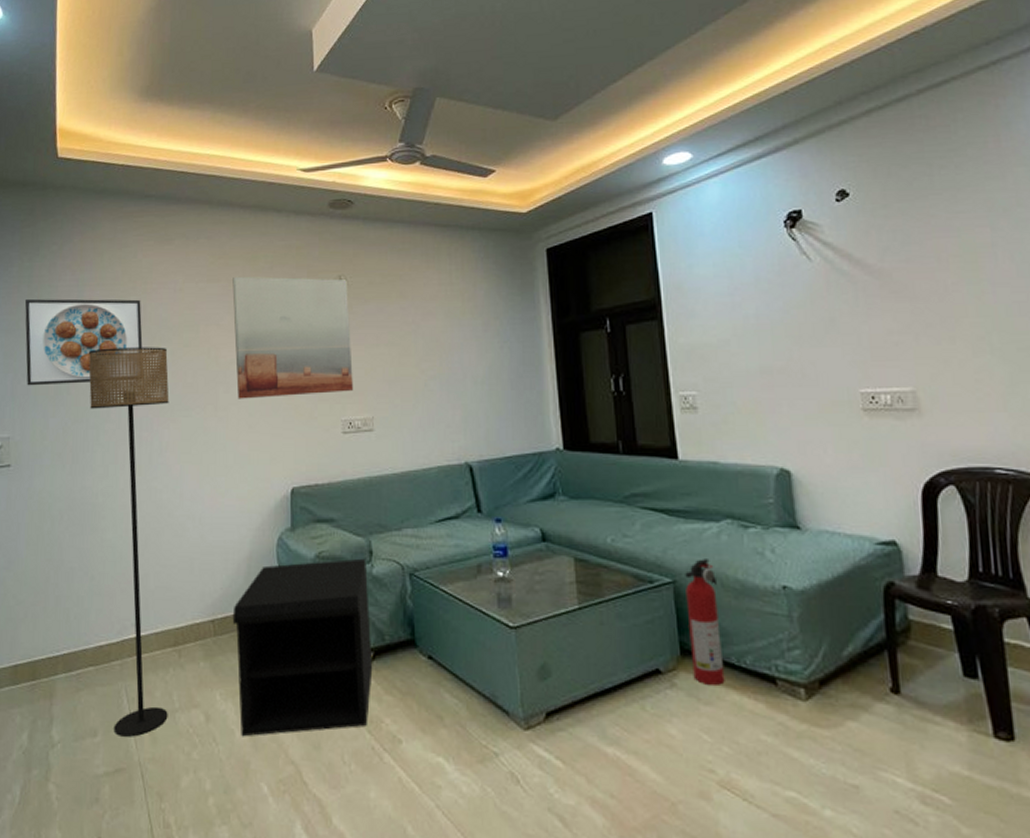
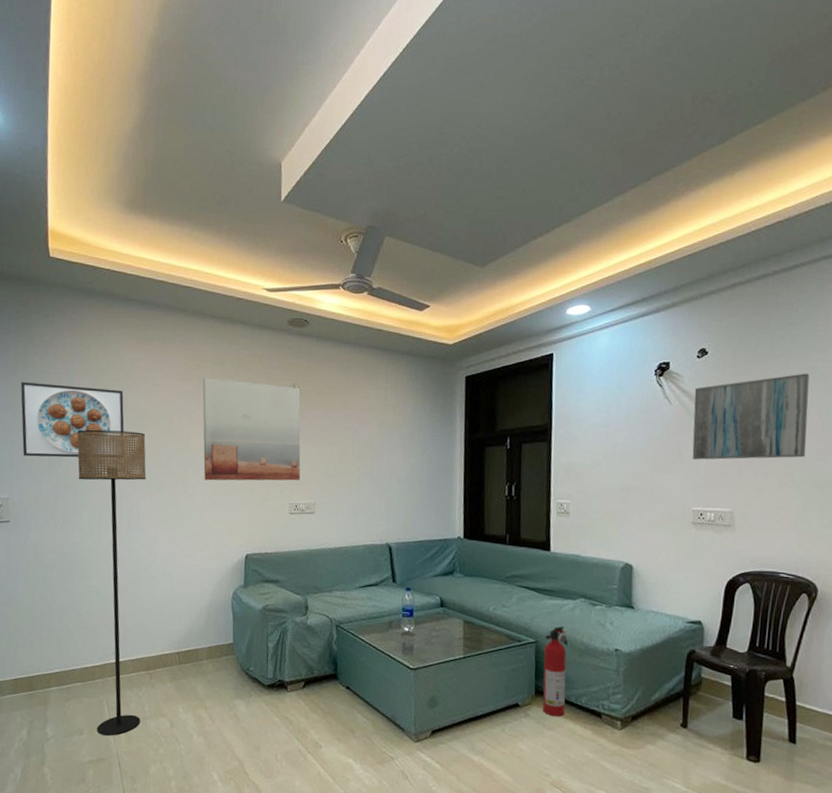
nightstand: present [232,558,373,737] -> none [194,611,304,739]
wall art: none [839,208,1002,328] -> present [692,373,810,460]

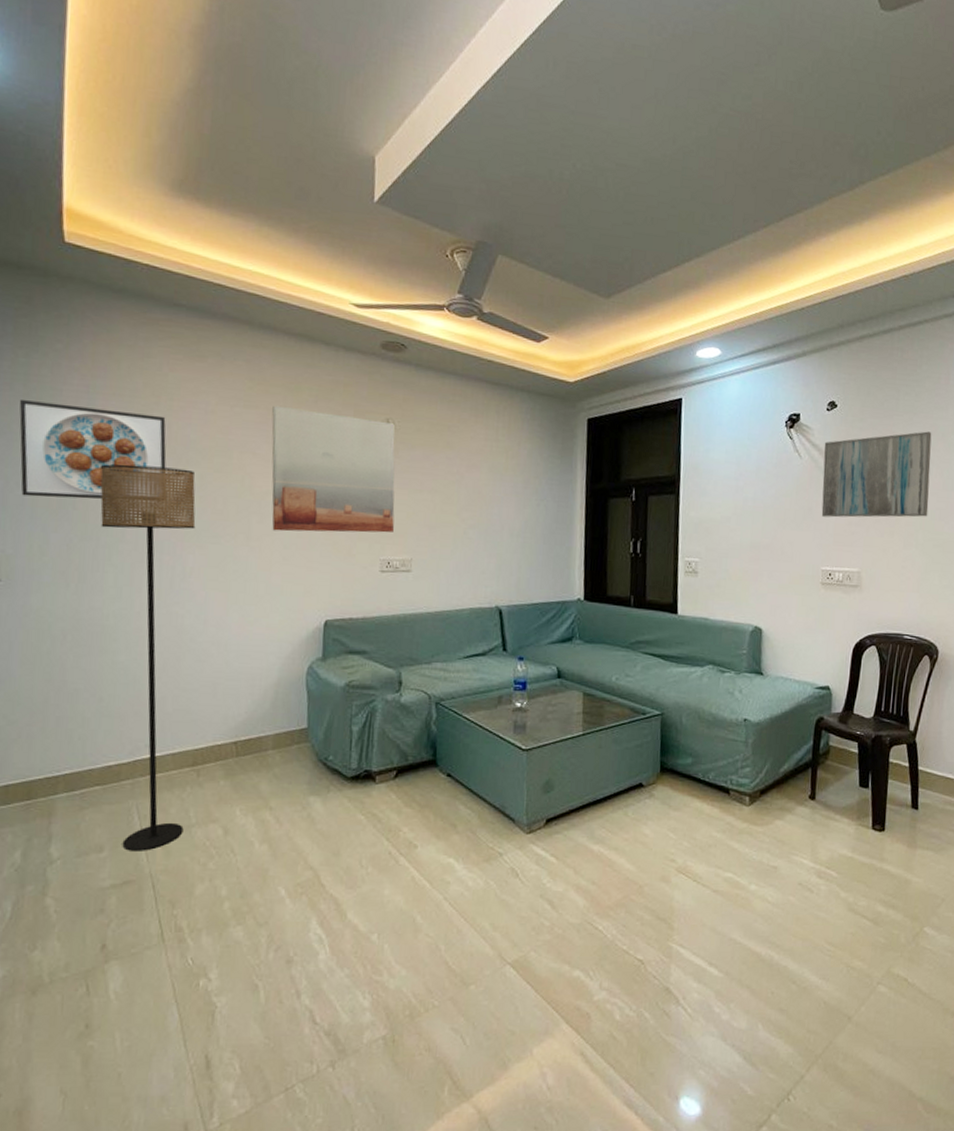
fire extinguisher: present [542,626,568,717] -> none [668,696,695,795]

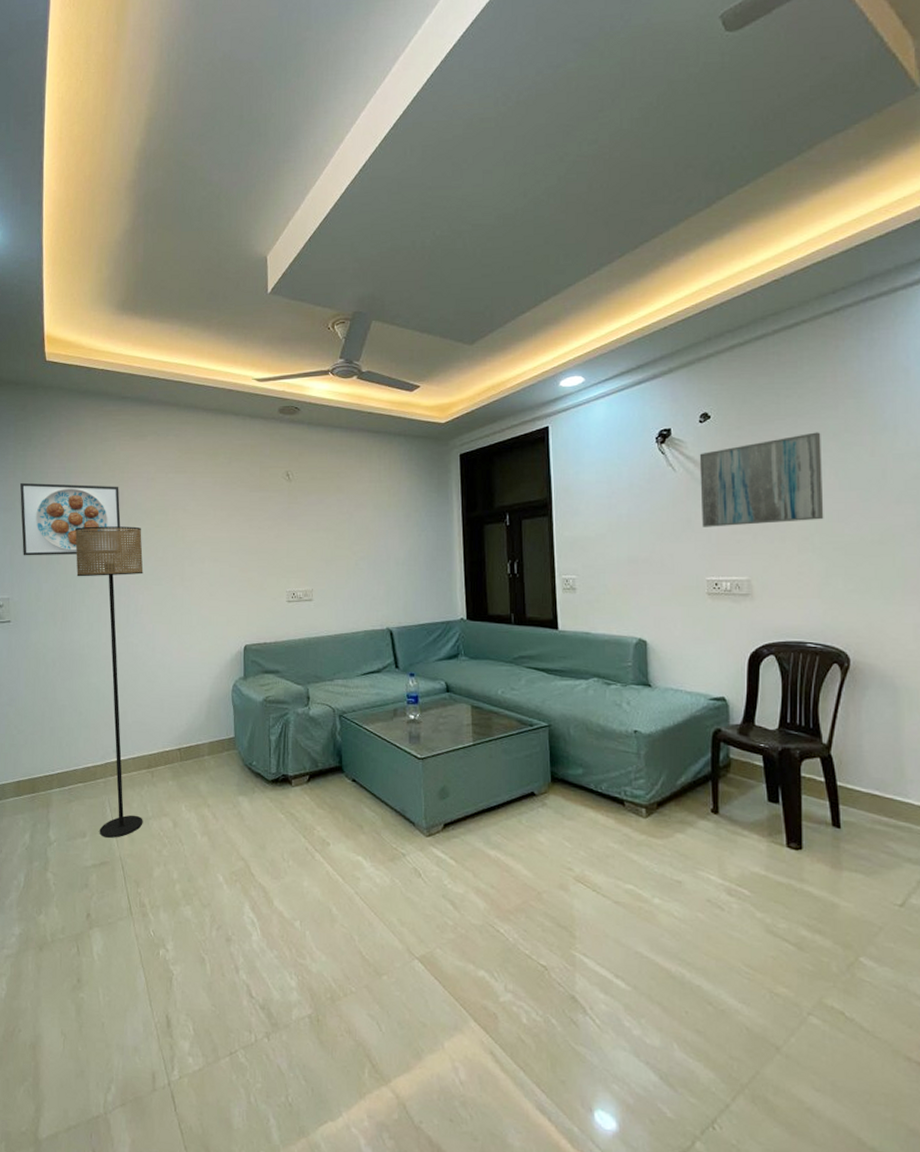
wall art: present [271,405,395,533] -> none [196,469,297,572]

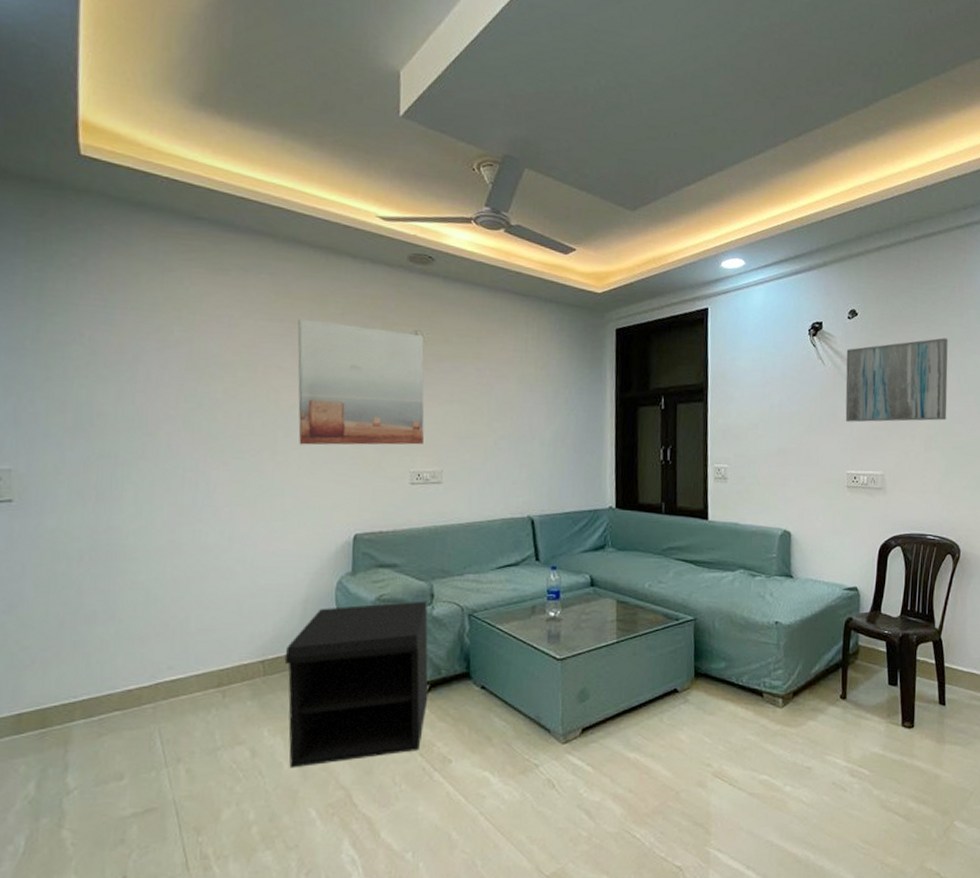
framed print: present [20,482,121,556] -> none [32,314,189,416]
floor lamp: present [74,526,144,838] -> none [118,379,220,778]
nightstand: none [195,702,308,839] -> present [284,601,428,769]
wall art: none [196,469,297,572] -> present [297,318,424,445]

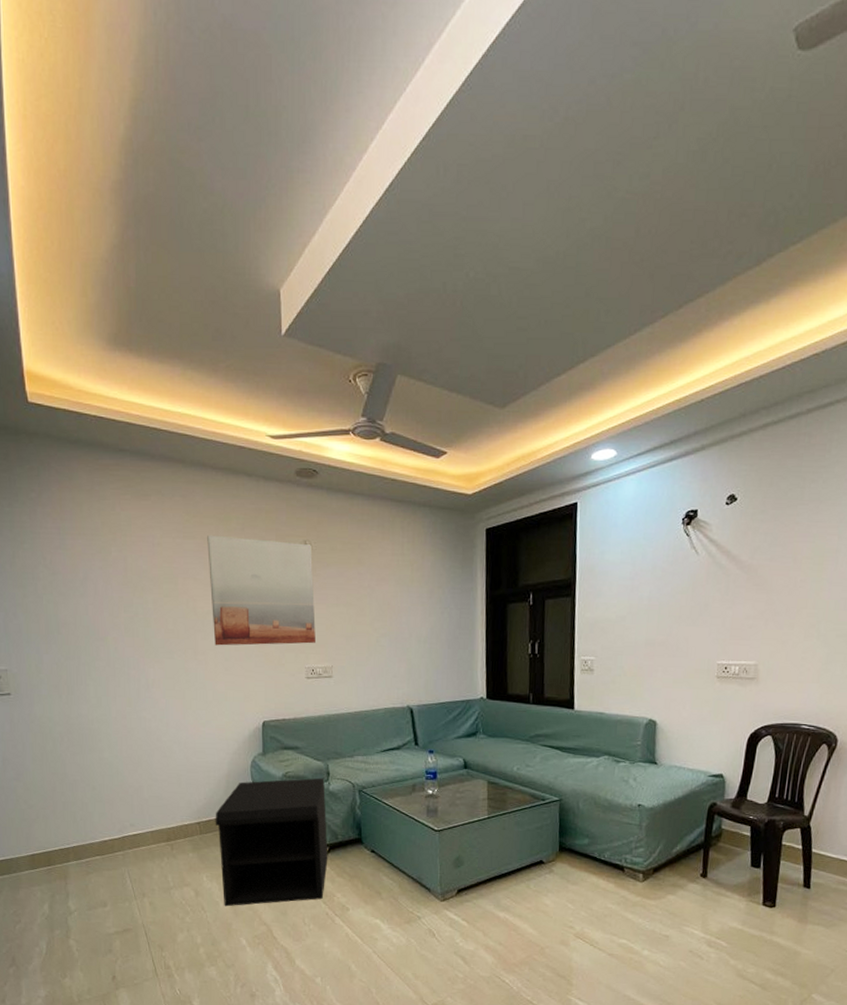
wall art: present [845,338,948,423] -> none [718,519,840,612]

